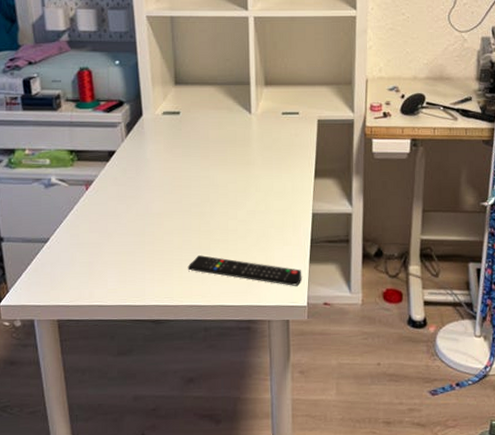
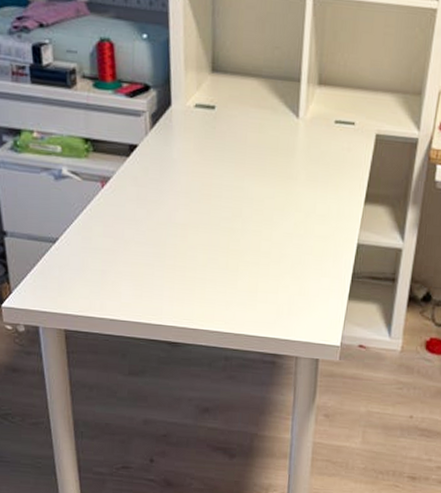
remote control: present [187,255,301,286] -> none [211,277,338,323]

